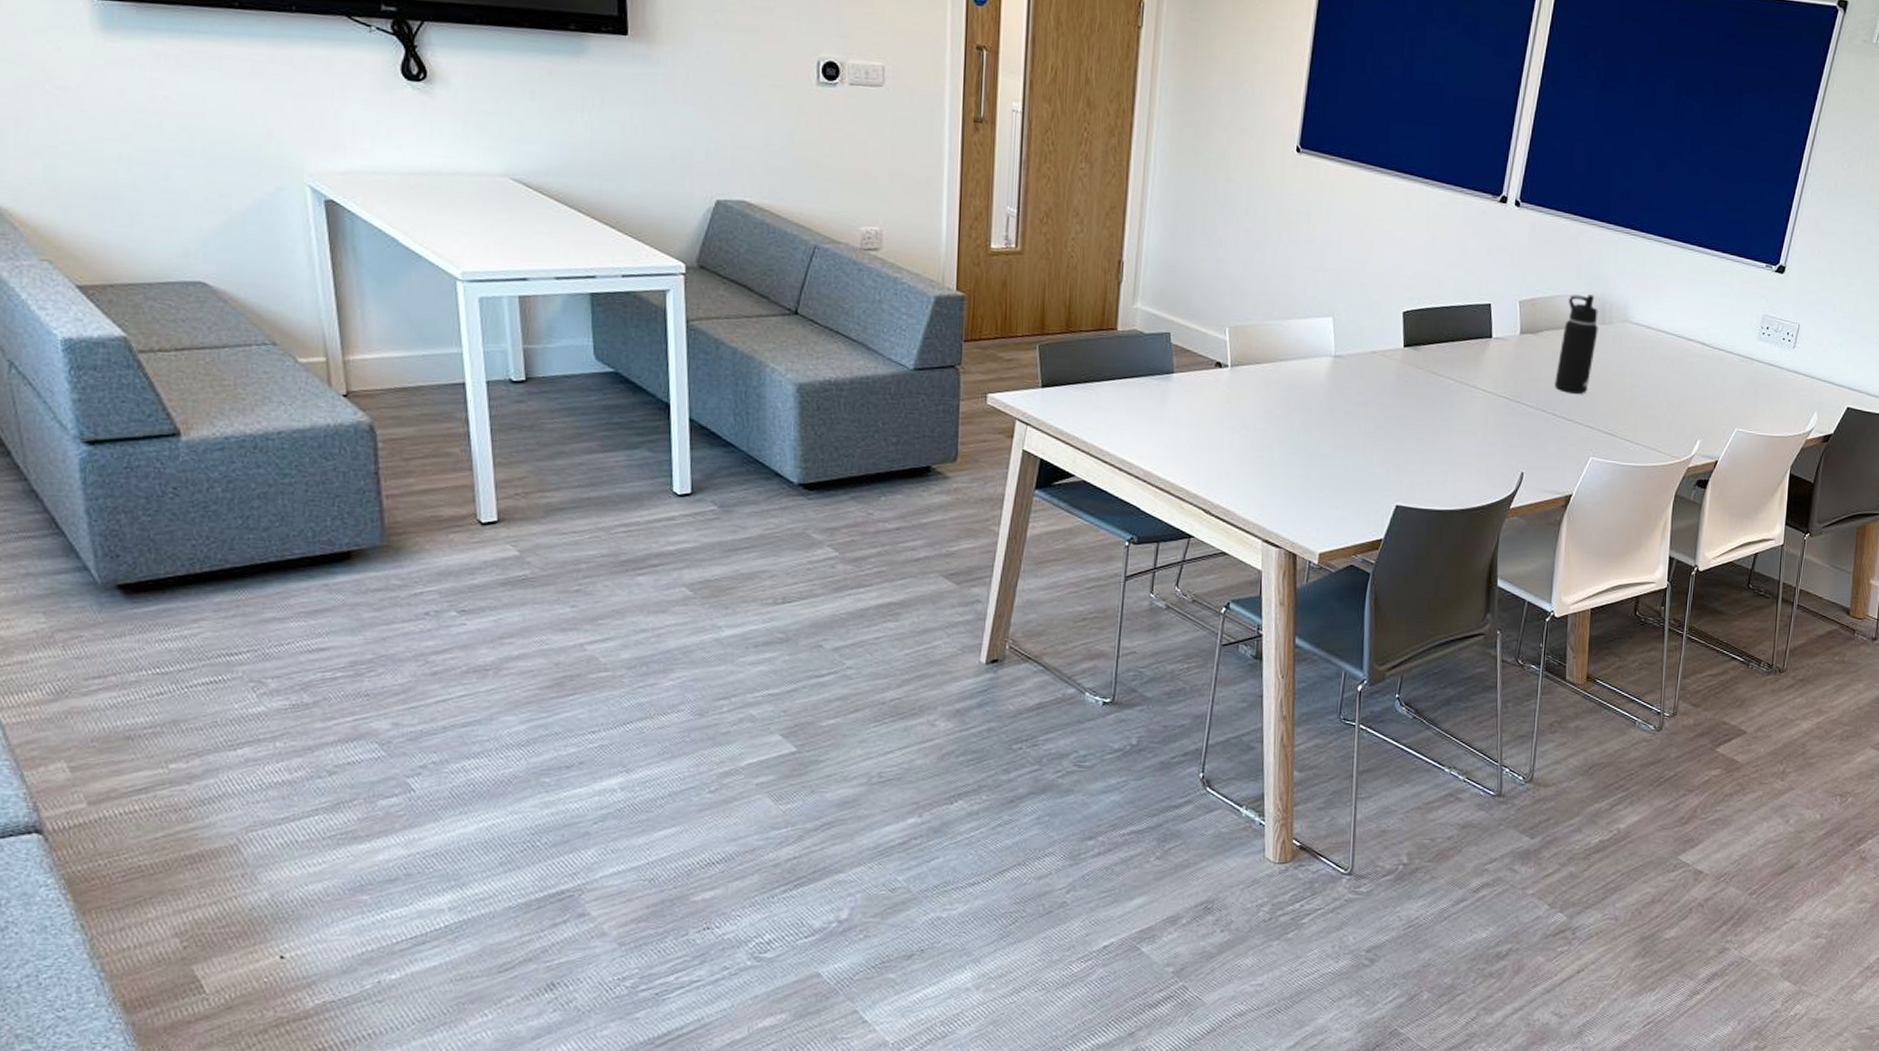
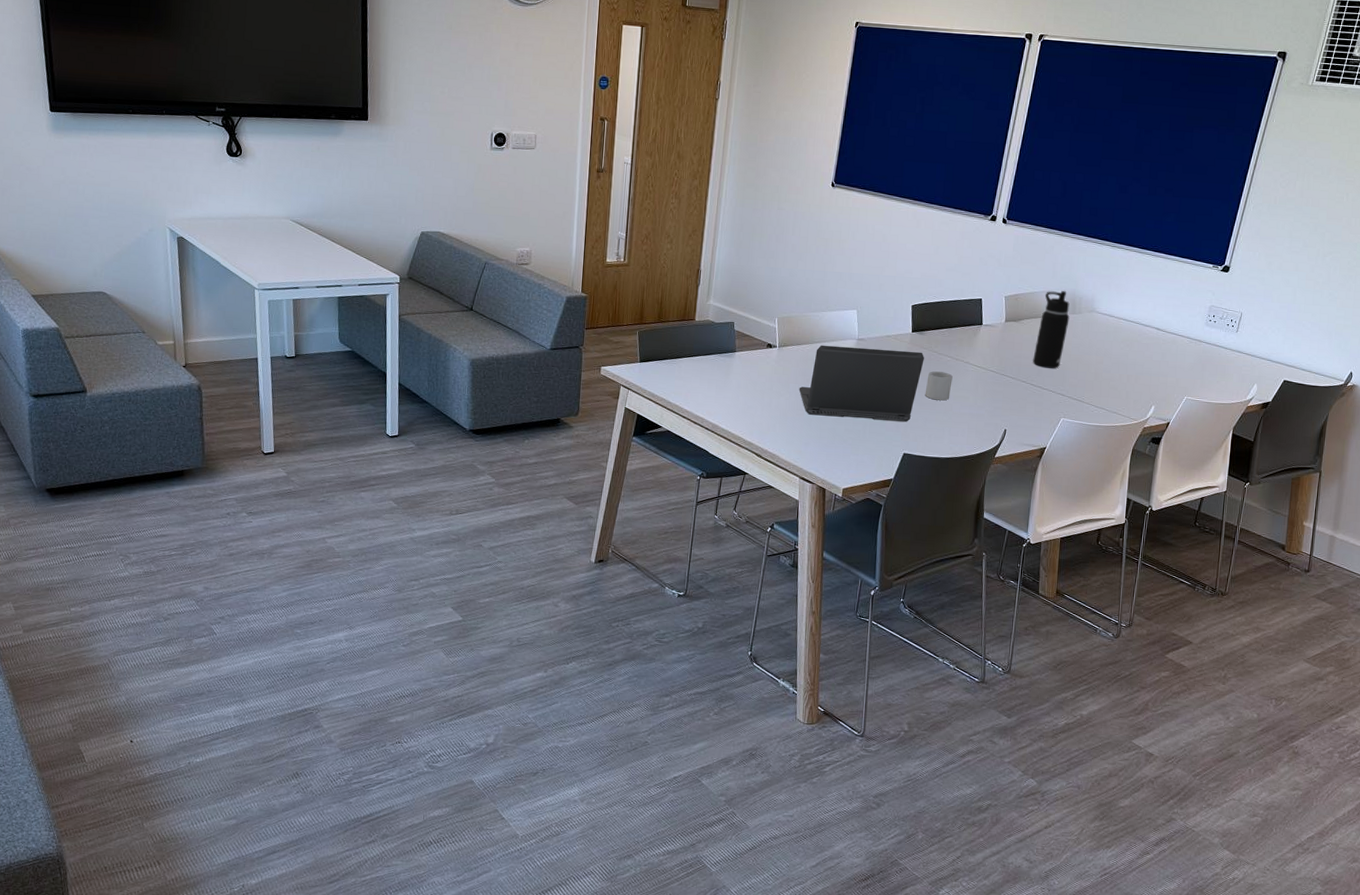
laptop computer: none [1259,363,1420,464] -> present [799,345,924,422]
mug: none [1421,398,1456,436] -> present [925,371,953,401]

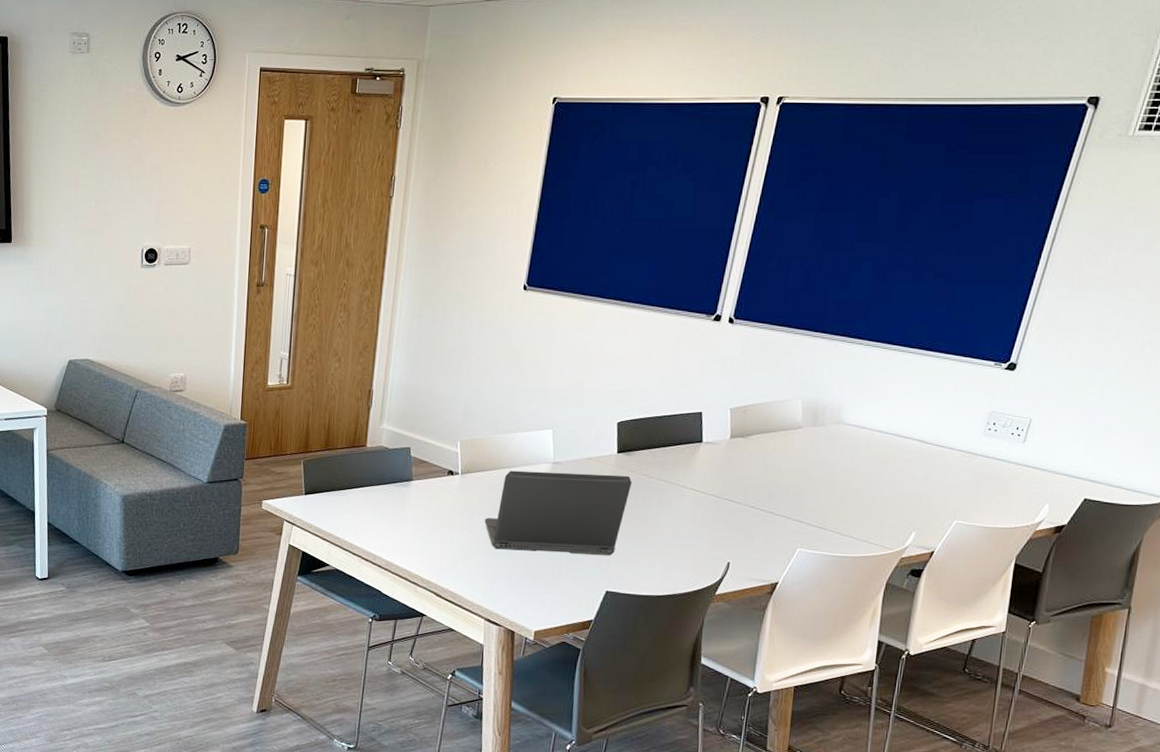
mug: present [925,371,953,401] -> none [632,497,666,531]
water bottle: present [1033,291,1070,368] -> none [763,400,810,491]

